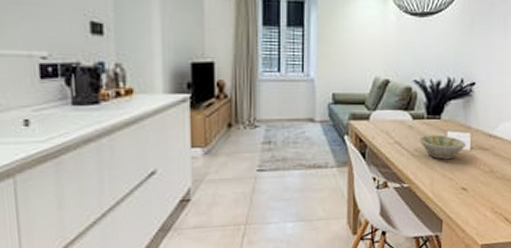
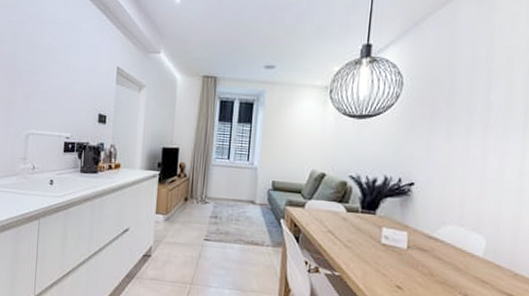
bowl: present [419,134,467,160] -> none [353,228,403,256]

